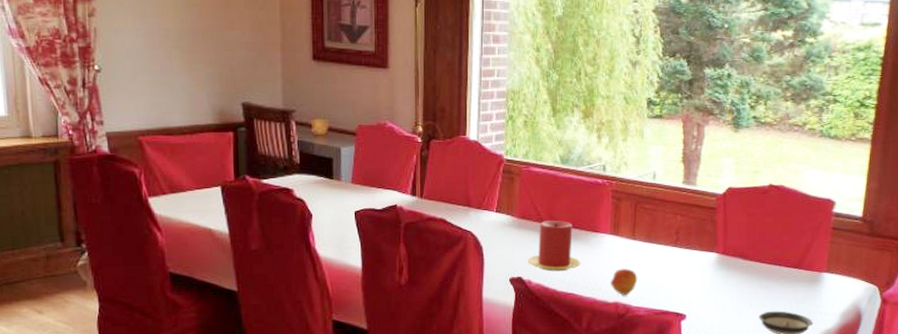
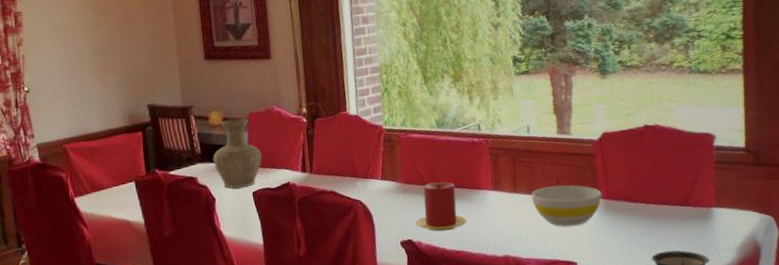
vase: none [313,130,368,206] -> present [212,119,262,188]
fruit: present [610,268,638,295] -> none [497,222,525,249]
bowl: none [650,235,719,278] -> present [532,185,602,226]

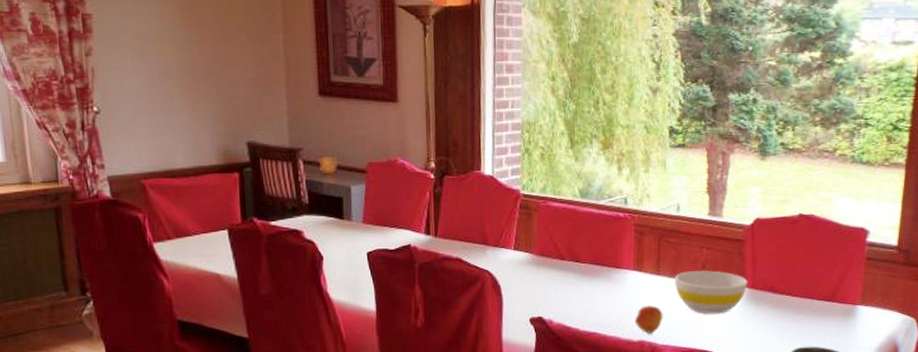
vase: present [212,119,262,188] -> none [322,168,380,247]
candle: present [415,181,467,232] -> none [548,257,603,311]
fruit: none [497,222,525,249] -> present [634,305,663,333]

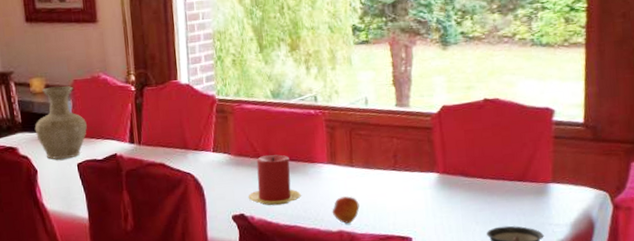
vase: none [322,168,380,247] -> present [34,86,87,160]
candle: none [548,257,603,311] -> present [248,154,301,206]
bowl: present [675,270,748,314] -> none [368,159,439,201]

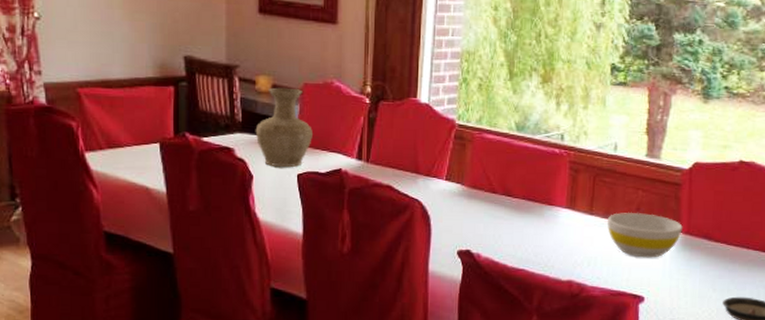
candle: present [248,154,301,206] -> none [477,191,534,246]
fruit: present [332,196,360,224] -> none [564,245,594,274]
bowl: none [368,159,439,201] -> present [607,212,683,258]

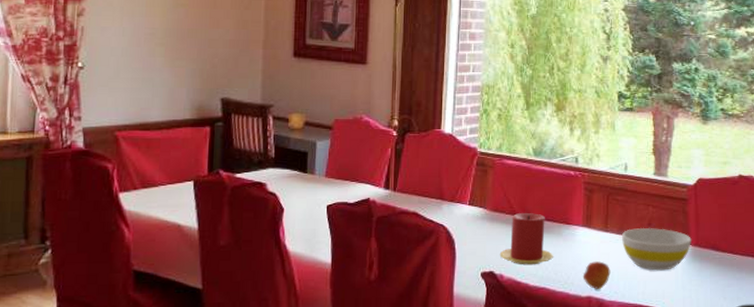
vase: present [255,87,313,168] -> none [287,124,342,200]
candle: none [477,191,534,246] -> present [499,213,553,265]
fruit: none [564,245,594,274] -> present [583,261,611,289]

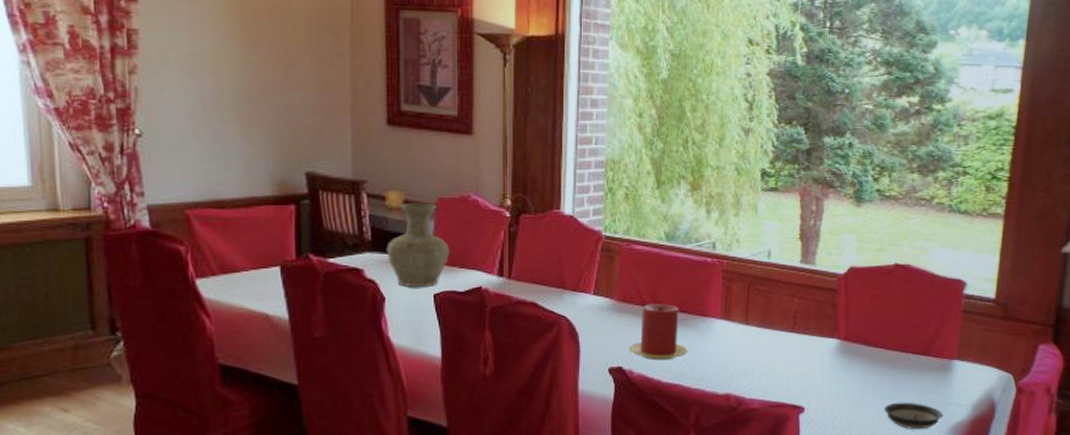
vase: none [287,124,342,200] -> present [386,203,449,288]
fruit: present [583,261,611,289] -> none [720,356,751,386]
bowl: present [622,227,692,271] -> none [764,320,840,367]

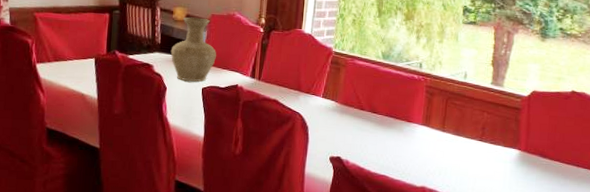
candle: present [628,304,688,361] -> none [346,108,394,155]

